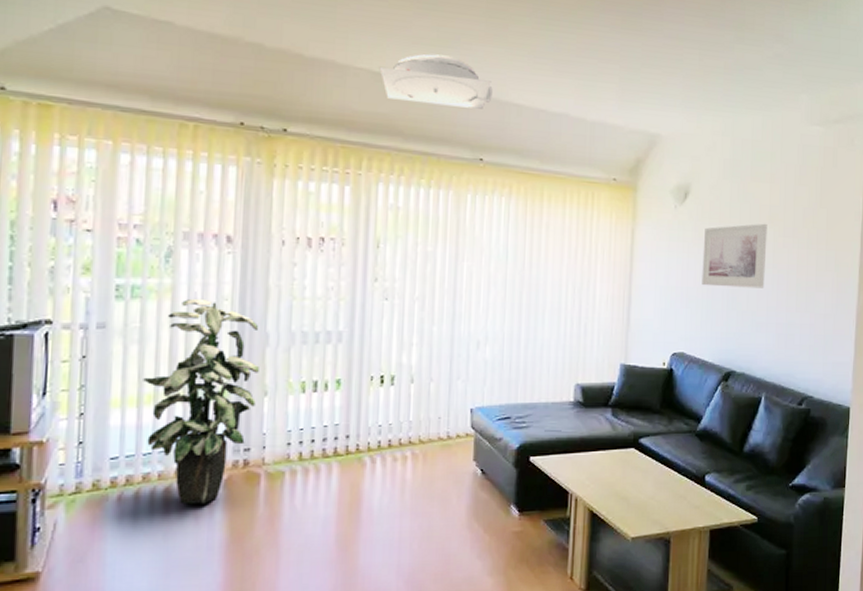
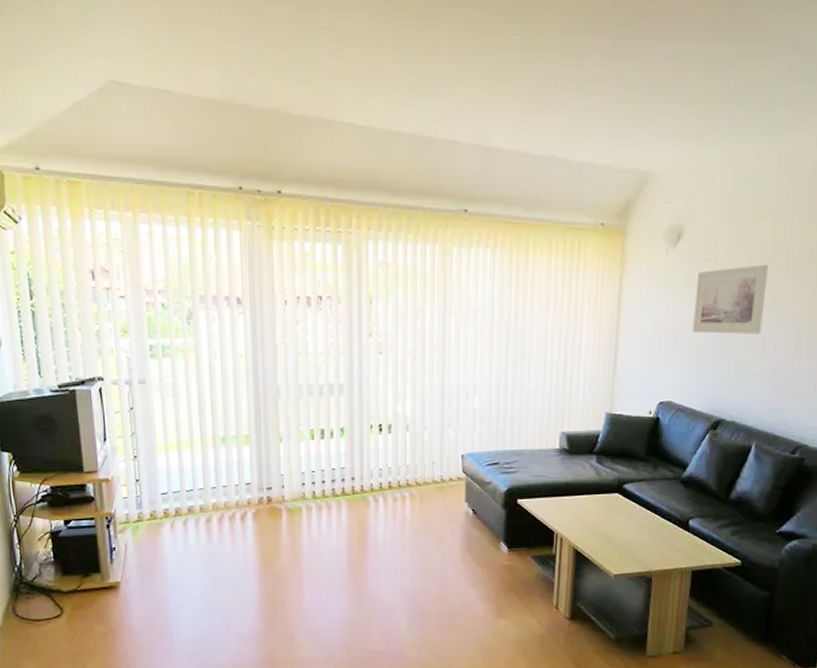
indoor plant: present [143,298,259,505] -> none [180,356,274,533]
ceiling light: present [379,54,493,109] -> none [363,101,476,157]

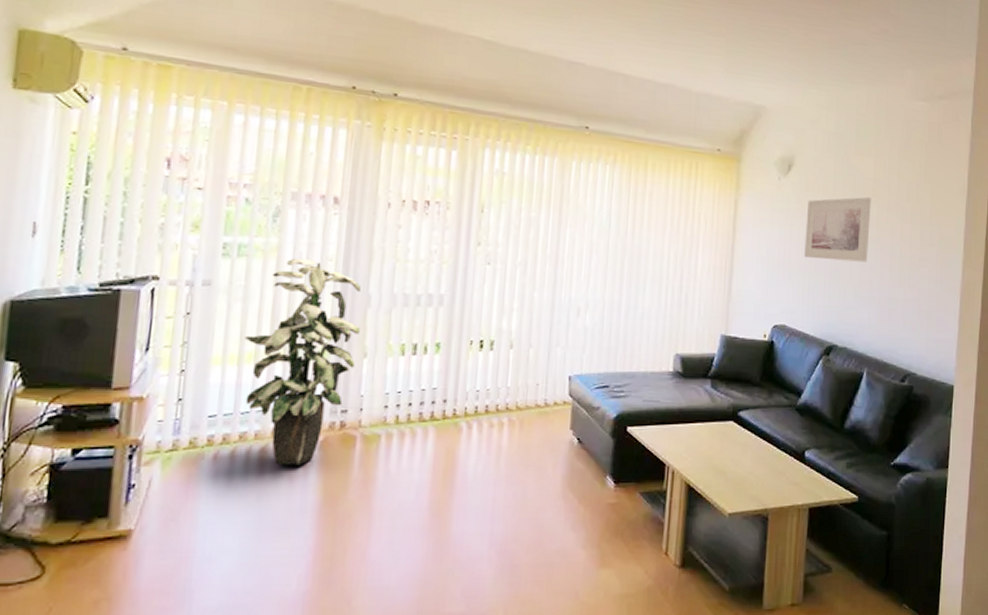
indoor plant: none [180,356,274,533] -> present [245,258,361,465]

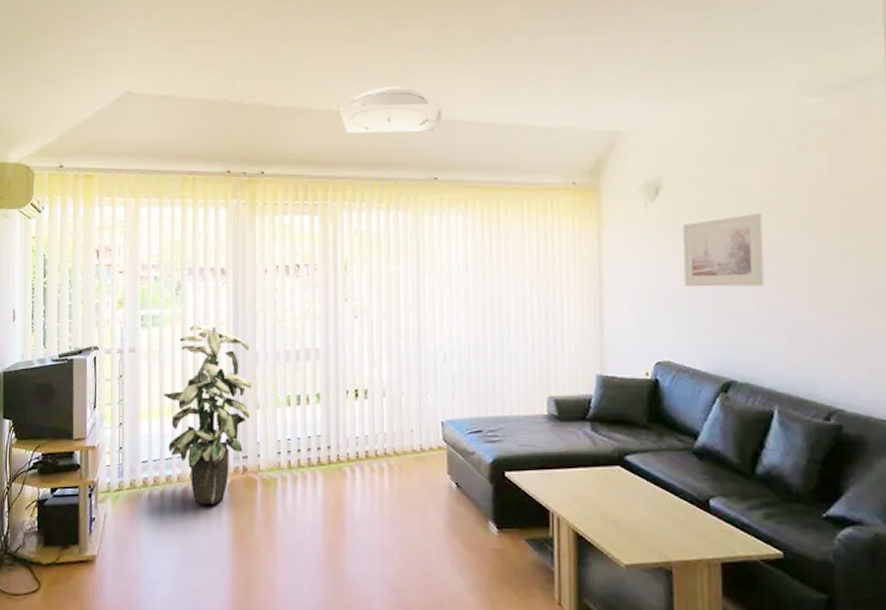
ceiling light: none [490,23,600,78] -> present [338,86,442,133]

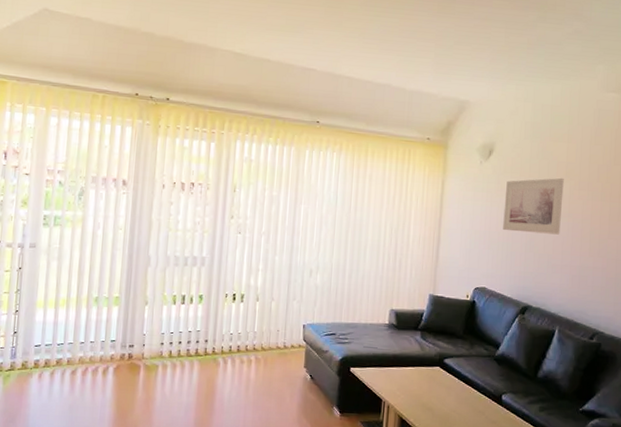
indoor plant: present [163,324,251,505] -> none [60,227,143,386]
ceiling light: present [338,86,442,133] -> none [240,37,329,81]

